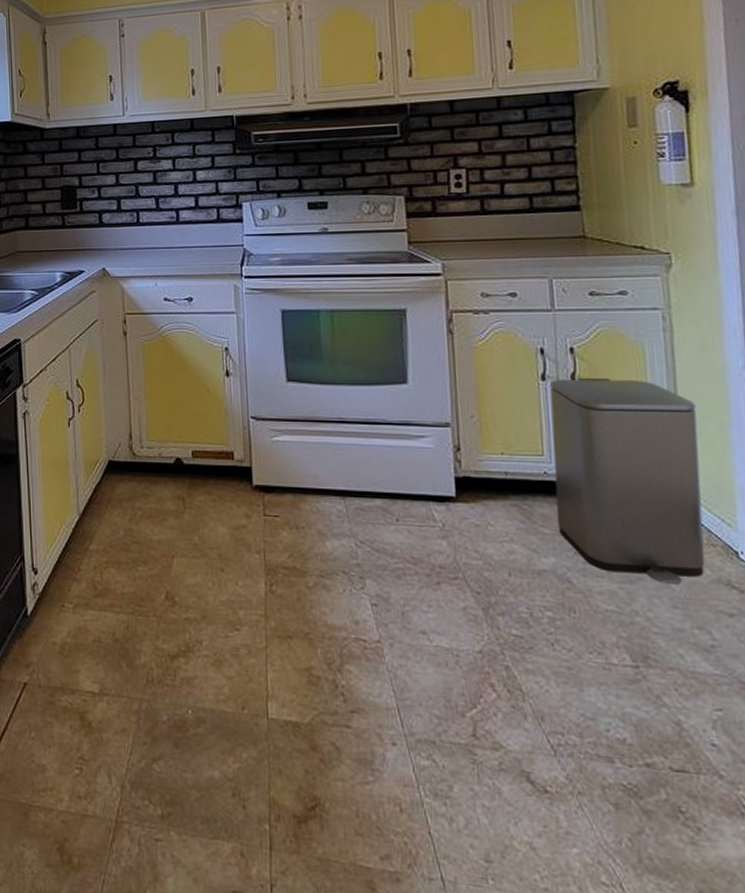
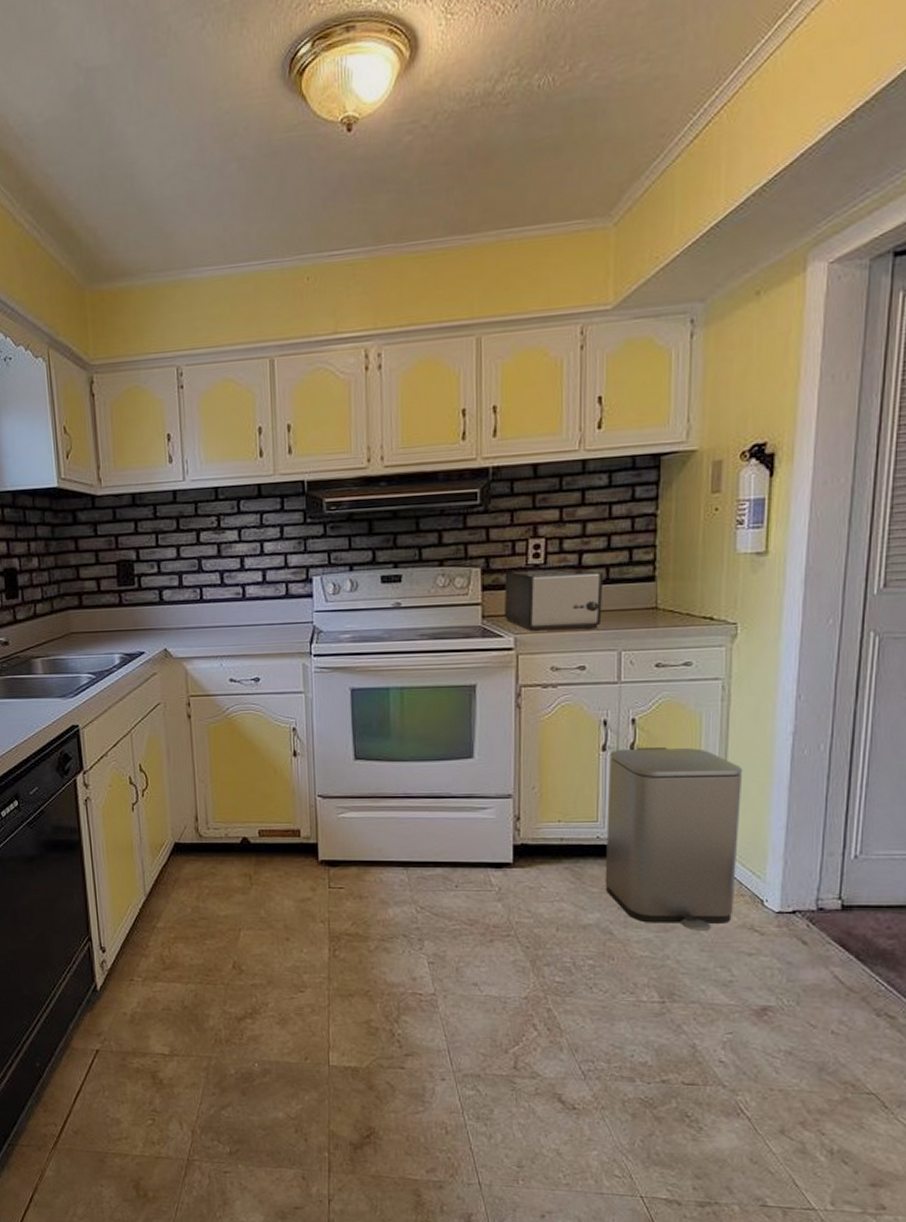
toaster: none [428,197,529,258] -> present [503,568,604,632]

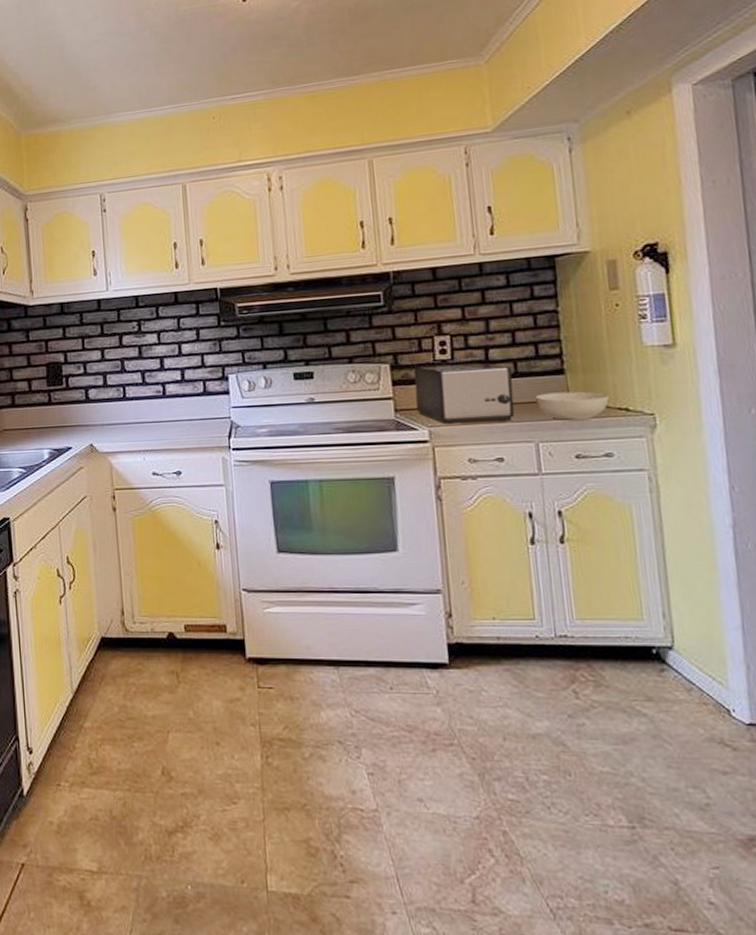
pedal bin: present [605,747,743,931] -> none [539,541,698,744]
bowl: none [622,599,697,630] -> present [534,391,610,422]

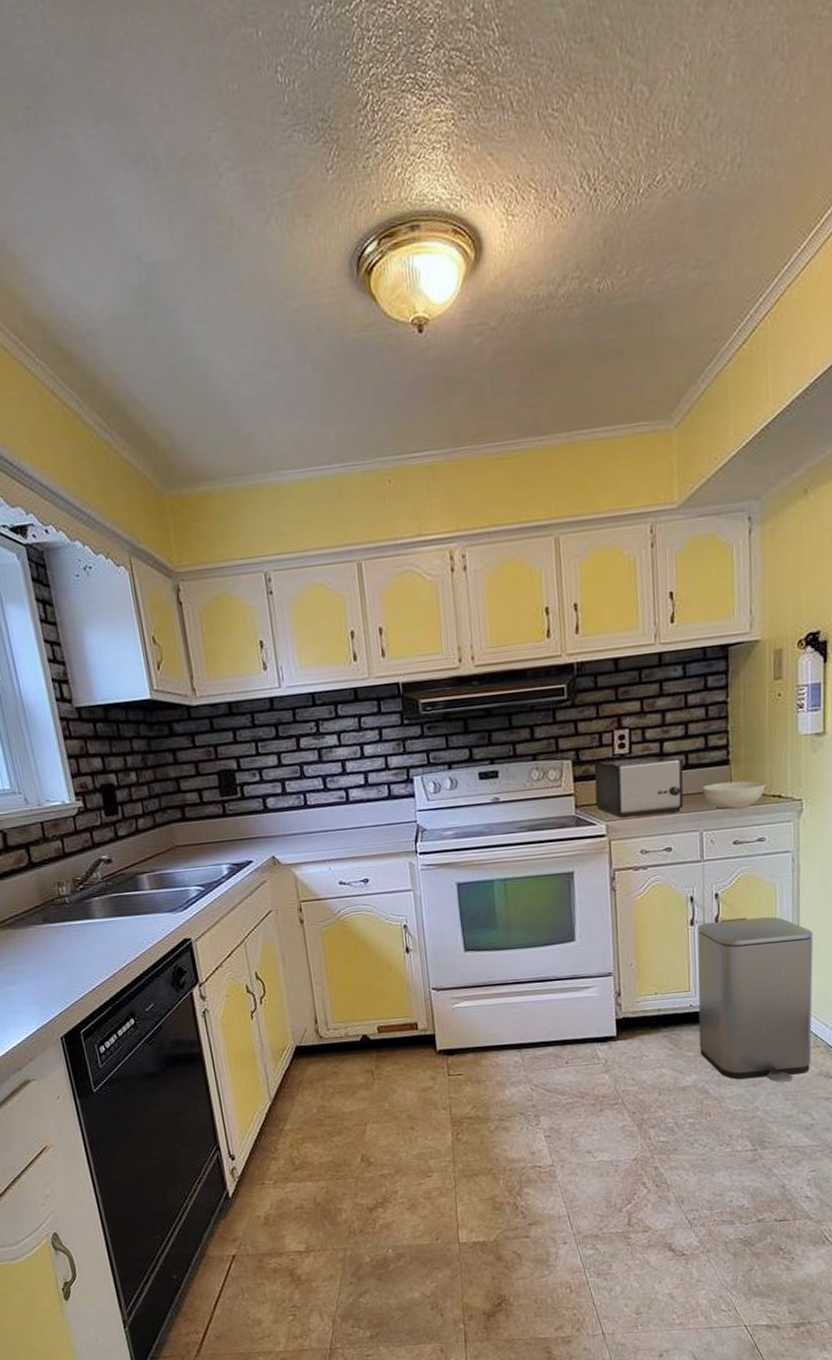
pedal bin: none [539,541,698,744] -> present [697,916,814,1083]

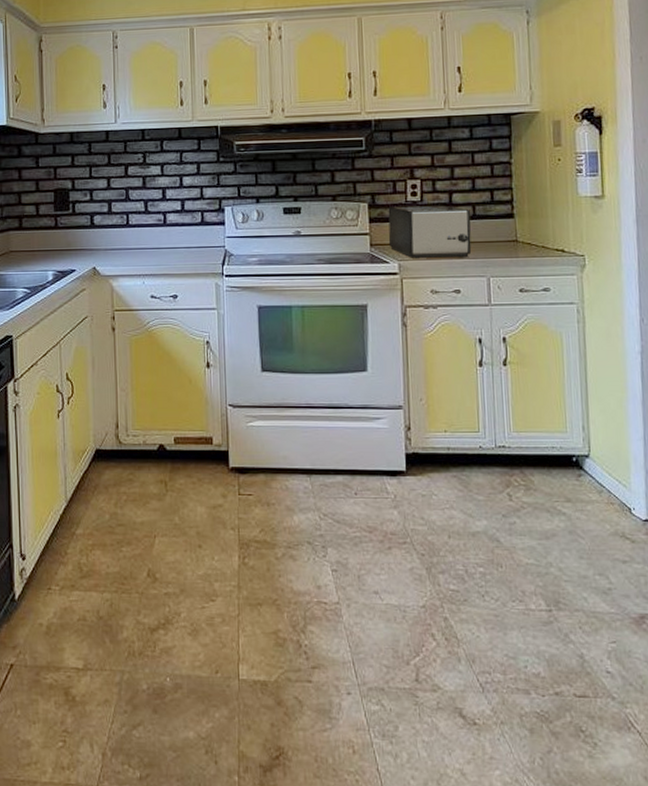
pedal bin: present [697,916,814,1083] -> none [486,364,606,538]
bowl: present [701,780,767,810] -> none [488,233,550,260]

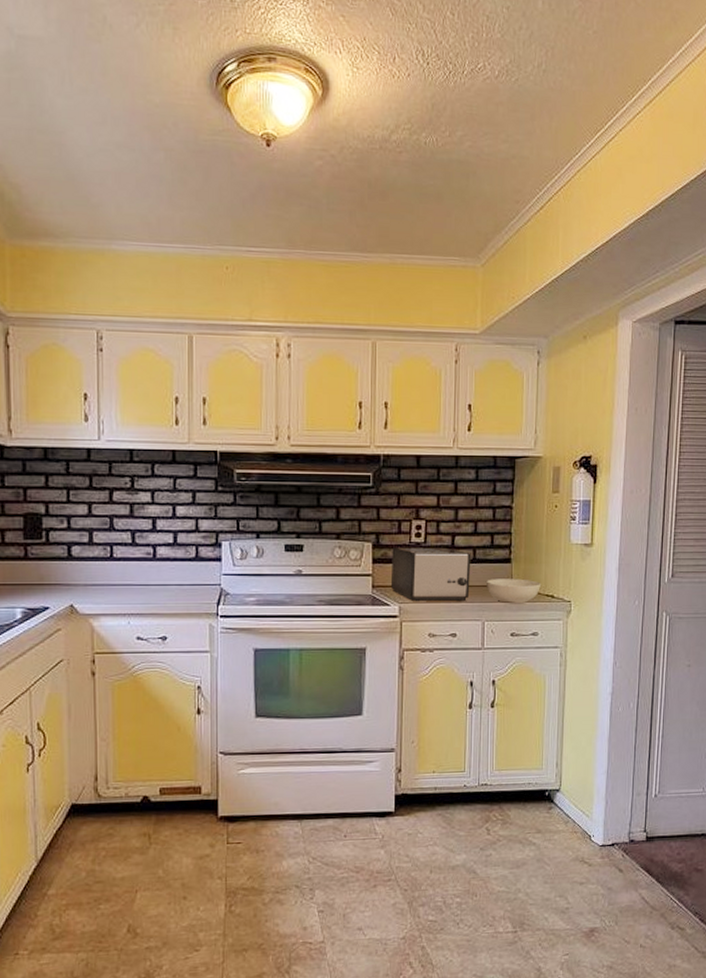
bowl: none [488,233,550,260] -> present [485,579,542,604]

